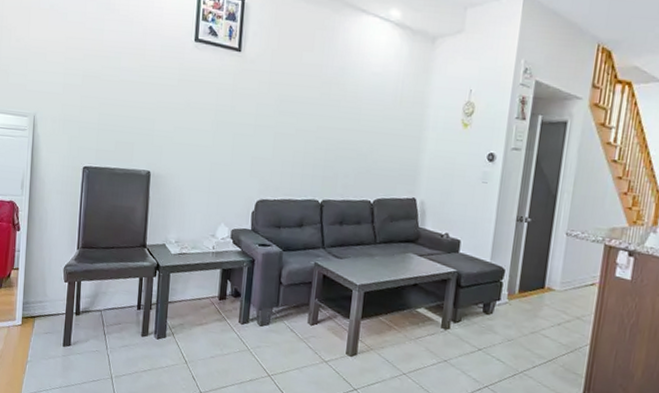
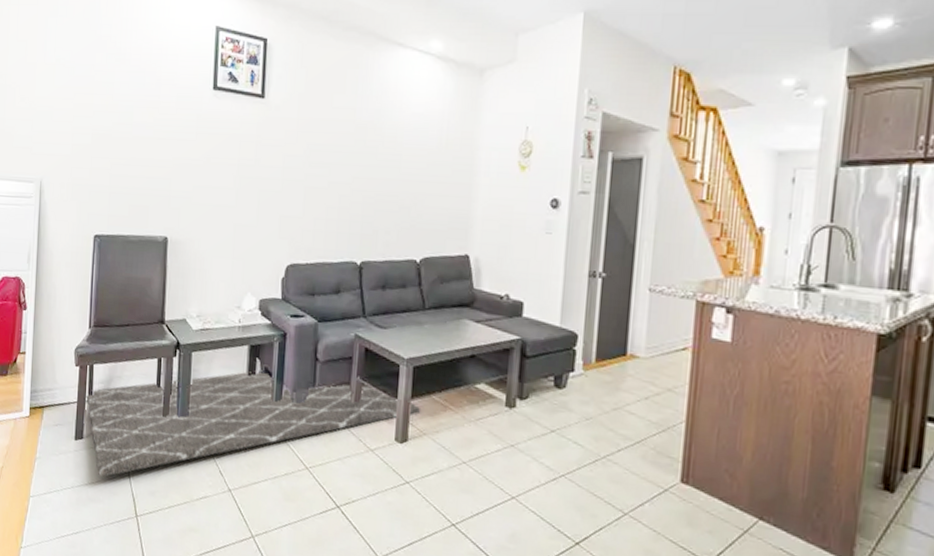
rug: none [74,290,370,379] -> present [86,370,421,477]

